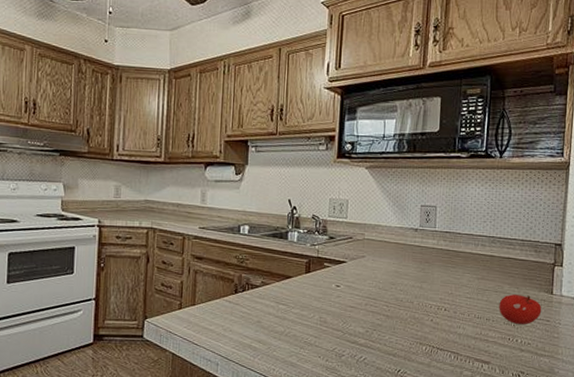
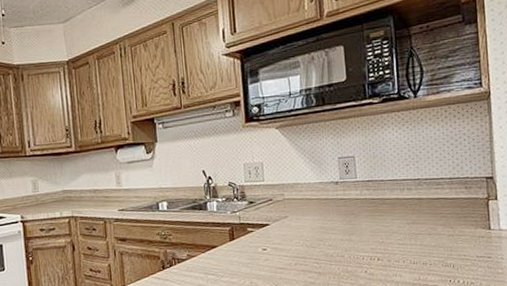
fruit: present [499,294,542,325] -> none [434,234,481,265]

